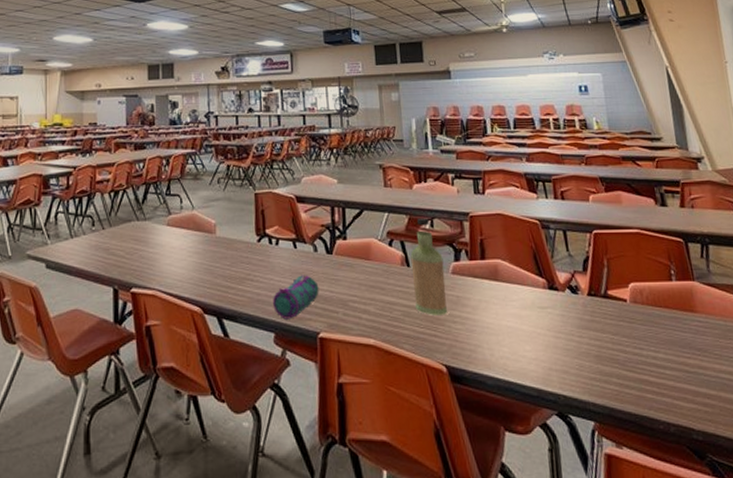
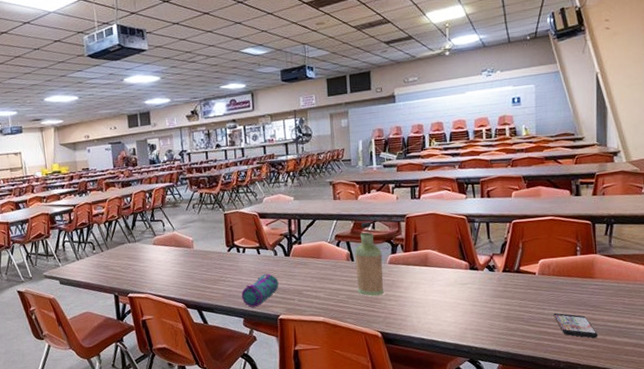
smartphone: none [653,355,710,394] -> present [553,313,598,338]

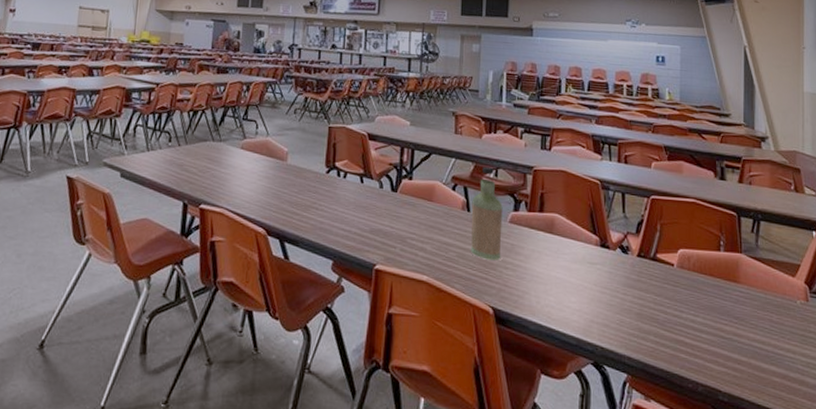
pencil case: present [242,273,279,308] -> none [334,208,380,249]
smartphone: present [553,313,598,338] -> none [692,318,742,360]

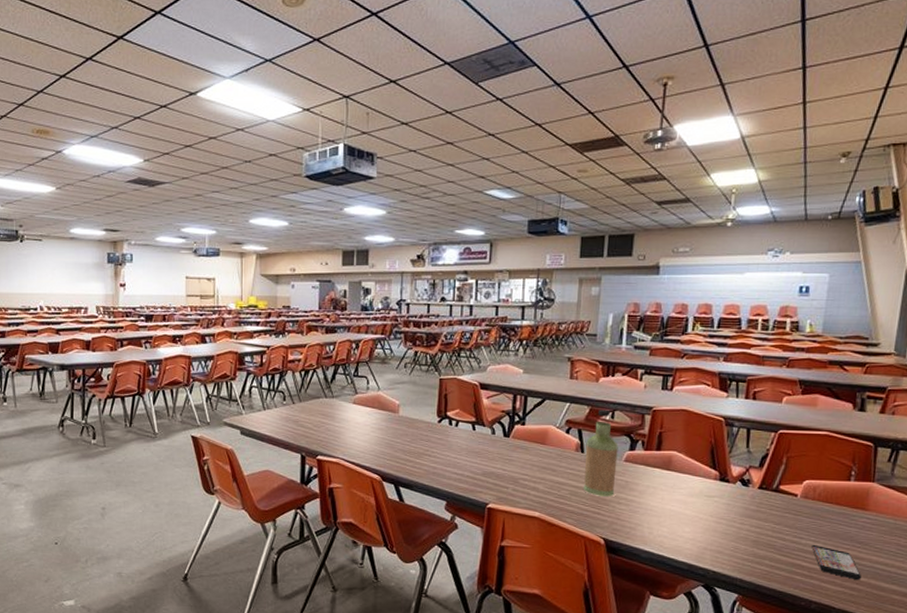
smartphone: none [692,318,742,360] -> present [811,544,861,580]

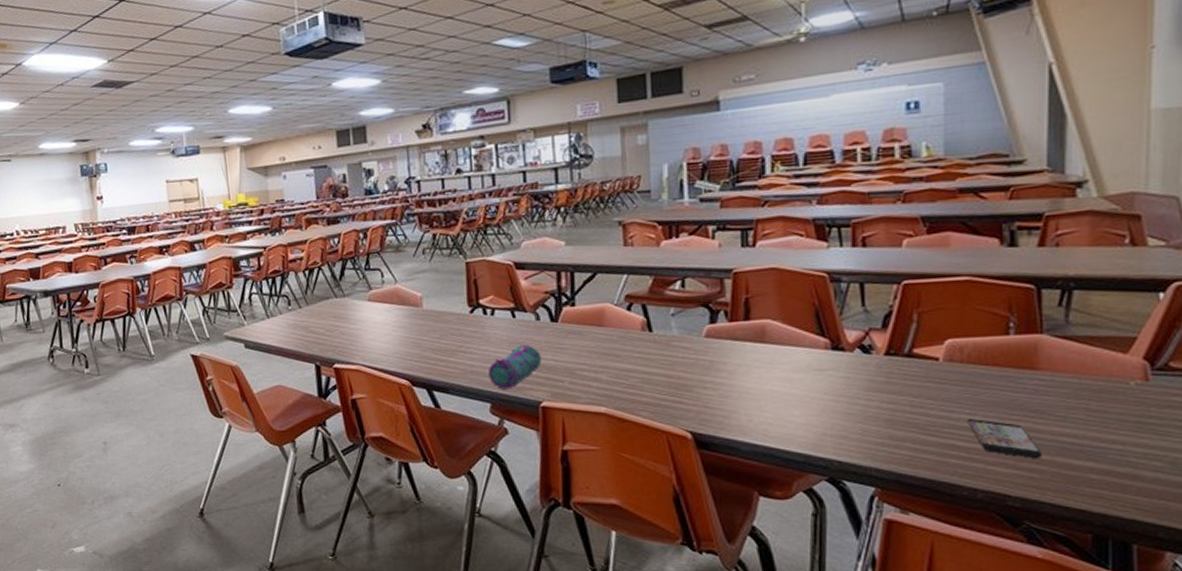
pencil case: none [447,454,493,491] -> present [488,344,542,390]
bottle: present [583,409,618,497] -> none [653,278,698,382]

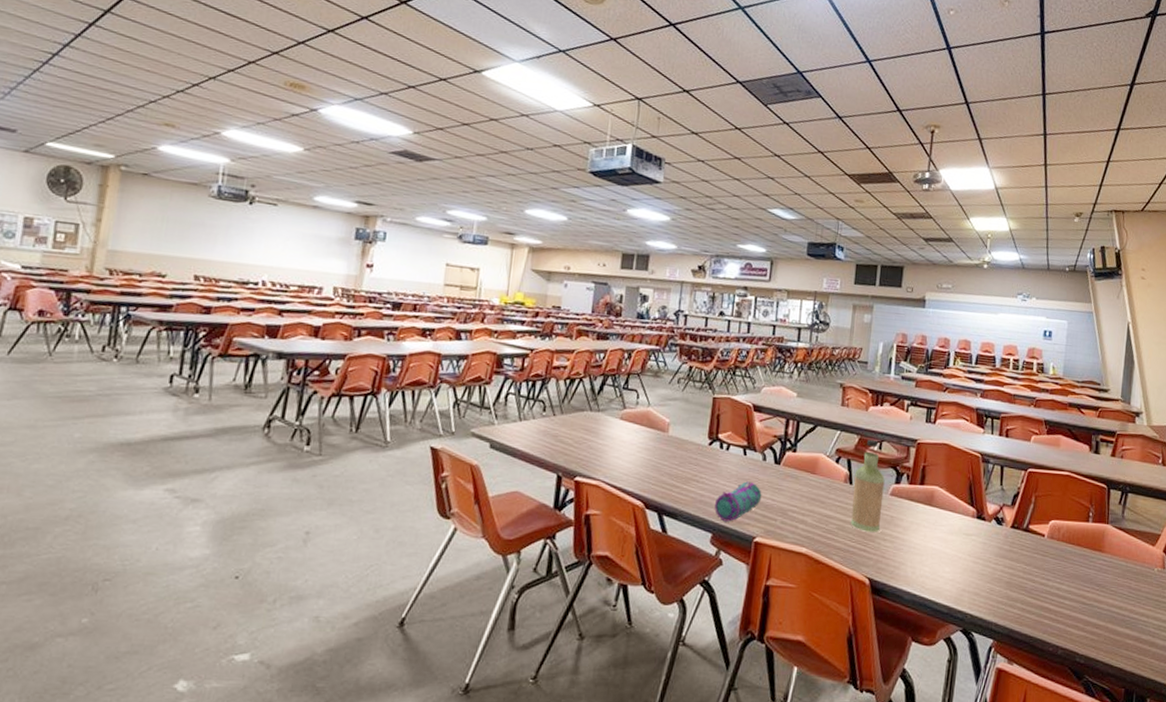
bottle: none [653,278,698,382] -> present [850,439,885,532]
smartphone: present [967,418,1041,459] -> none [1057,586,1100,624]

